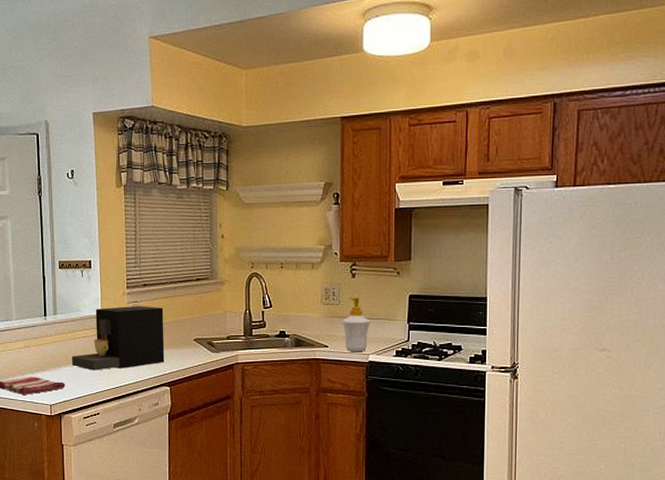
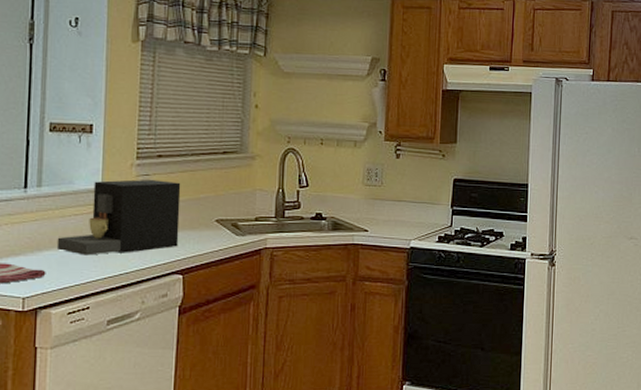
soap bottle: present [342,296,371,352] -> none [384,178,414,238]

